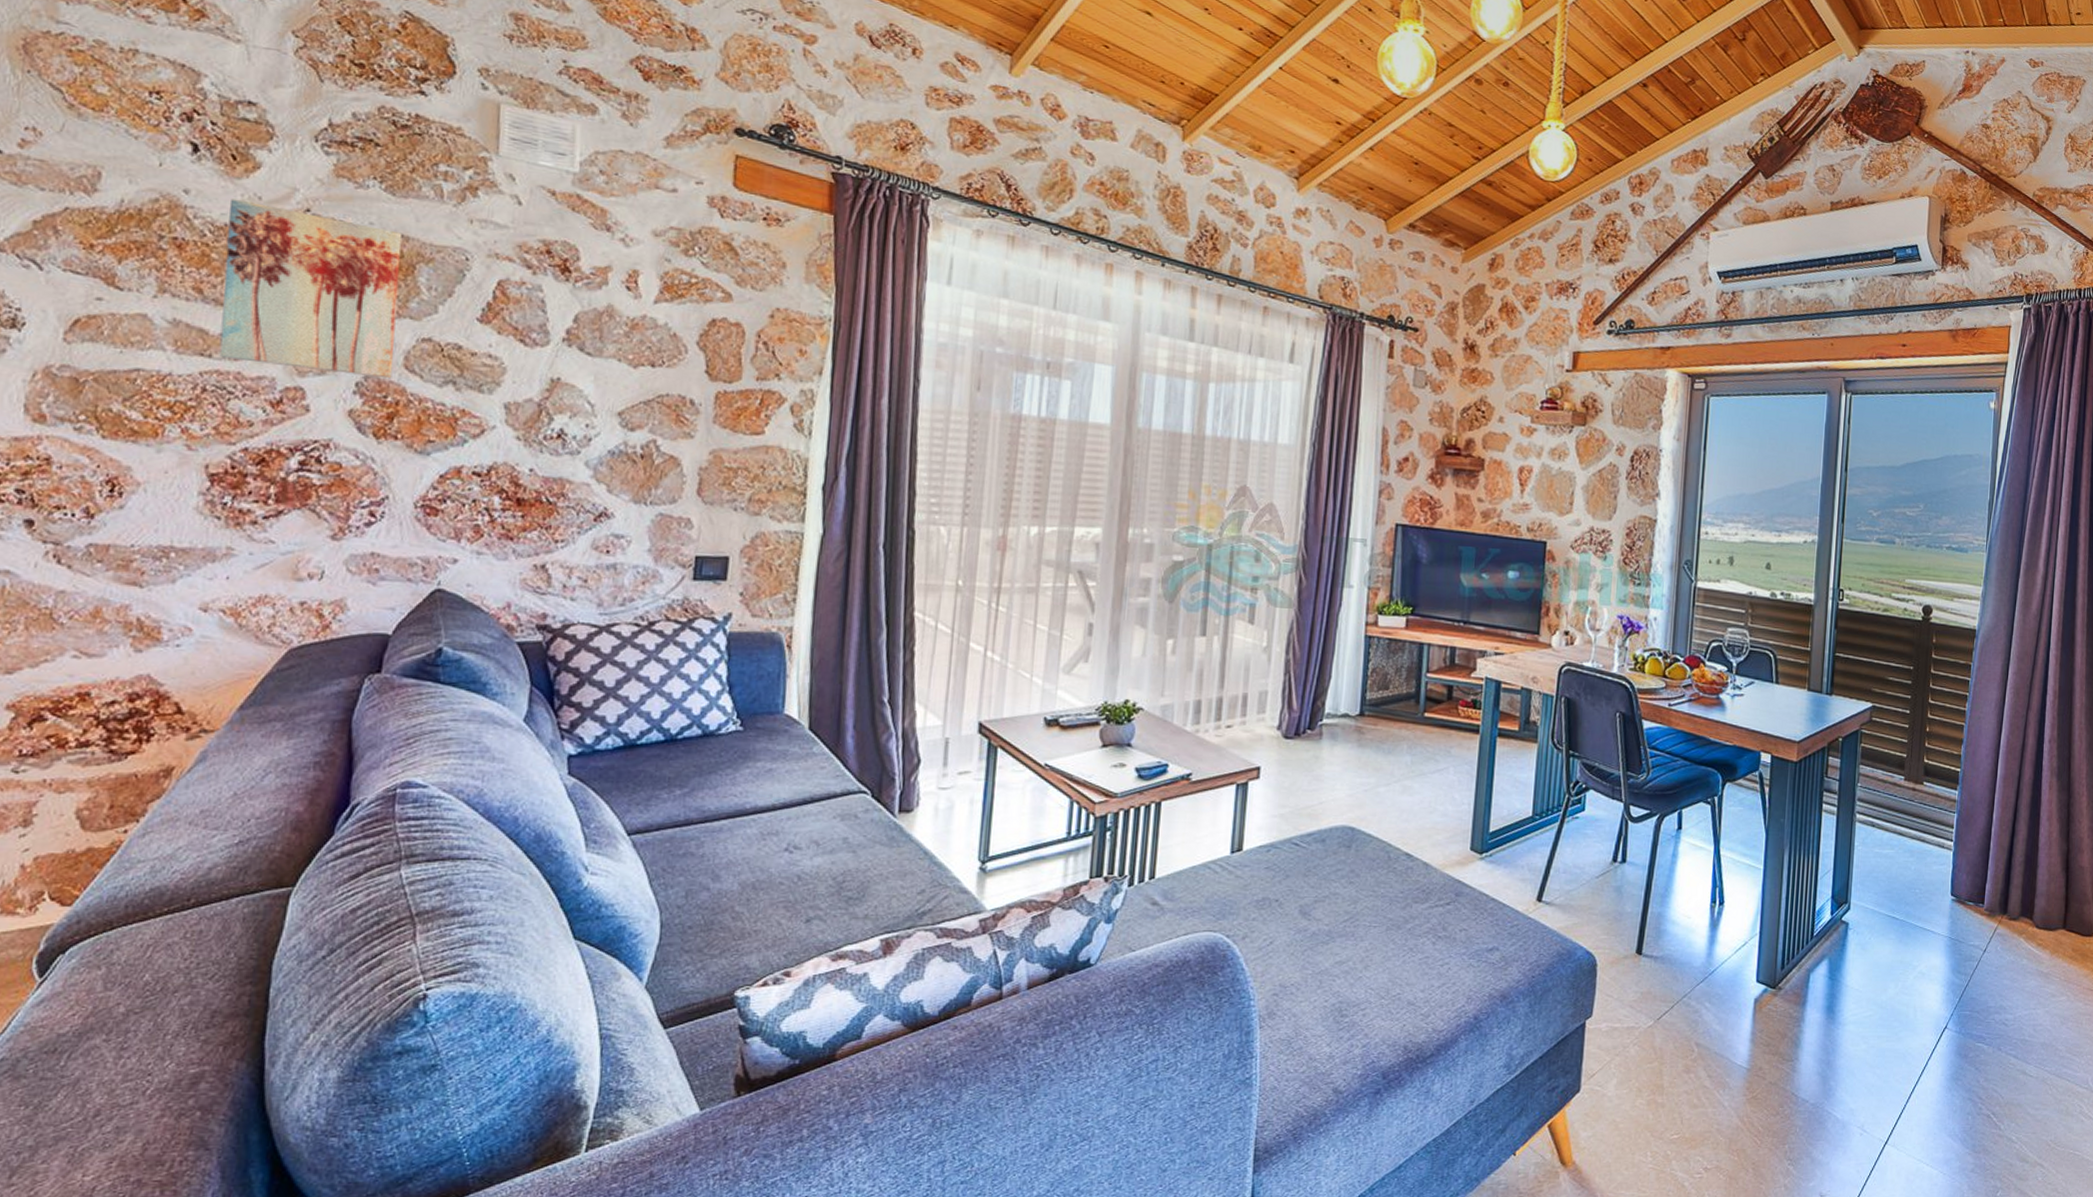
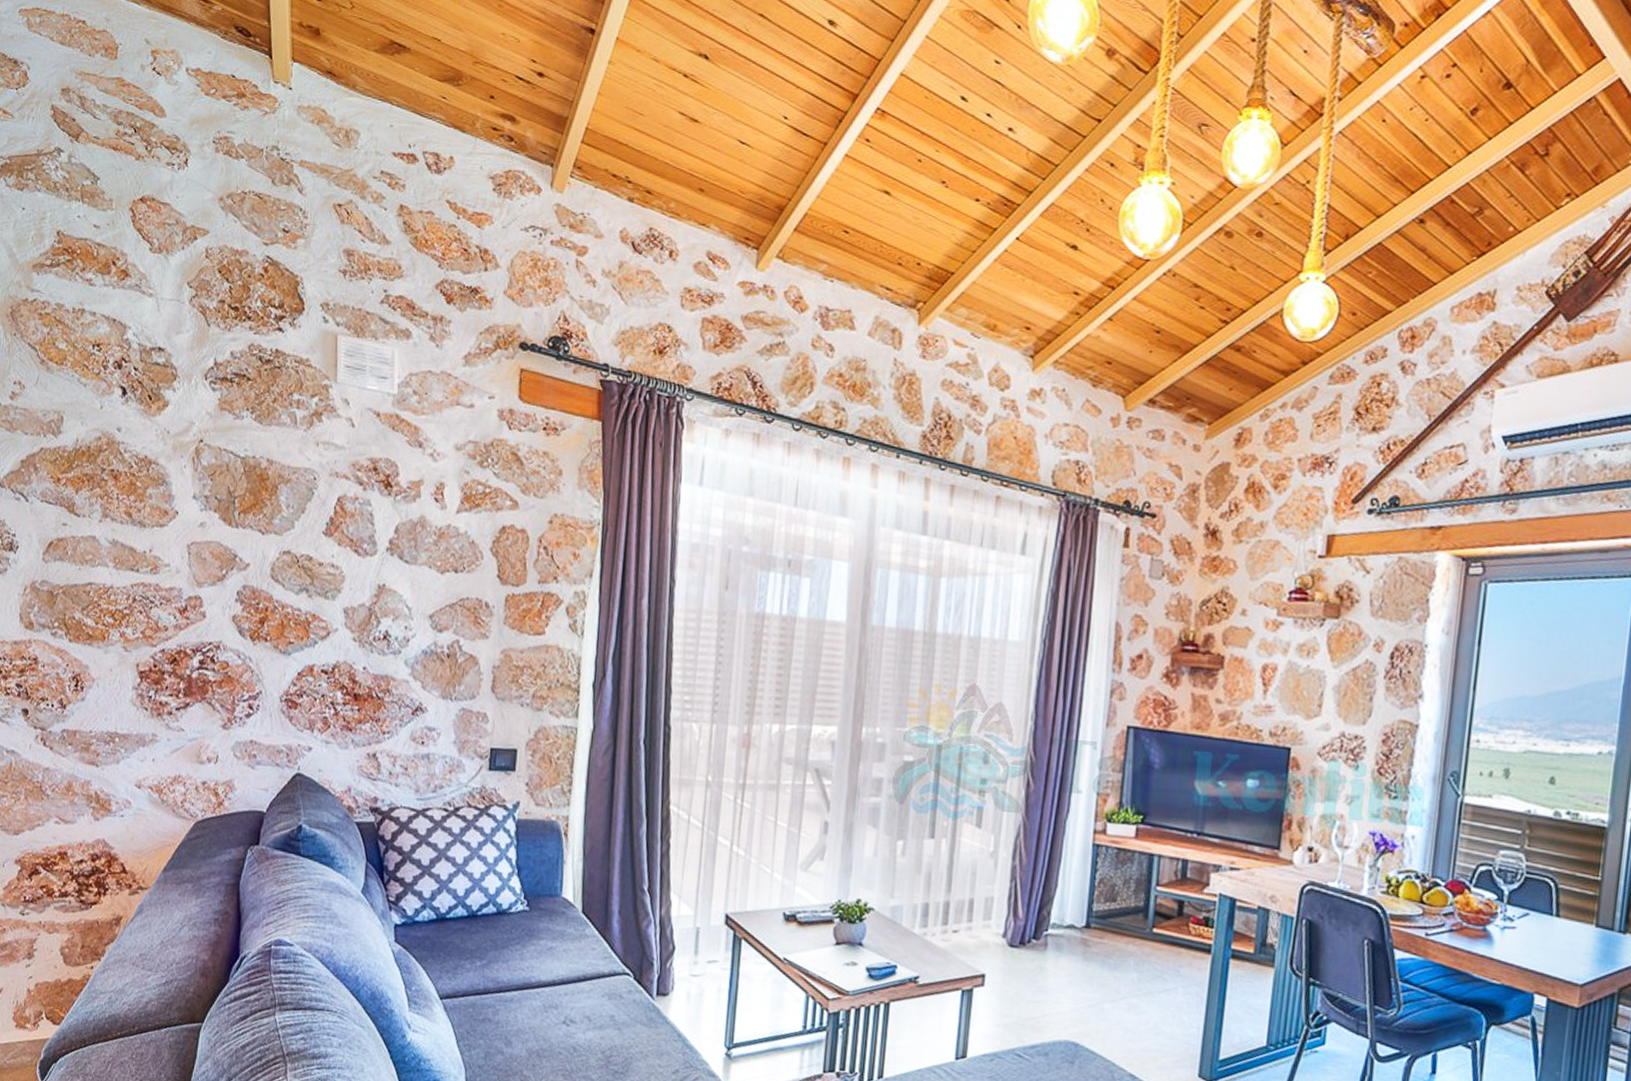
wall art: present [219,199,402,379] -> none [143,434,268,588]

